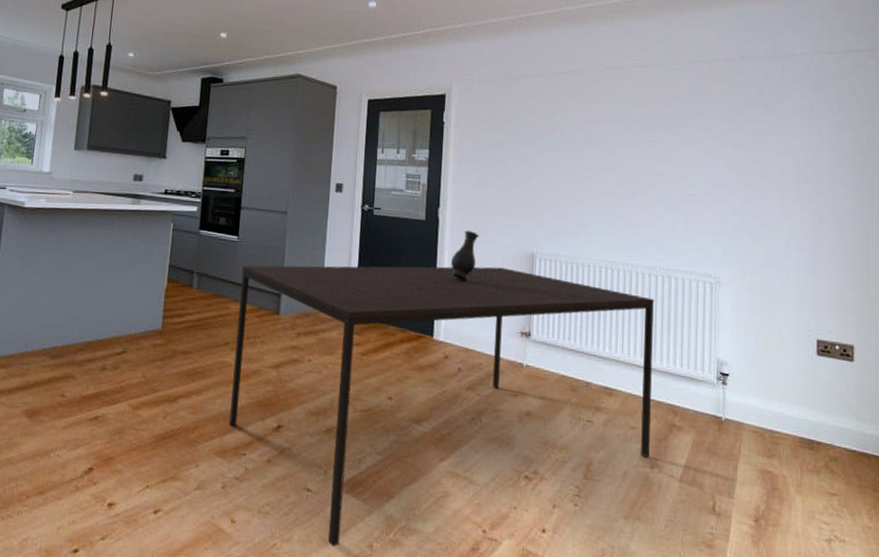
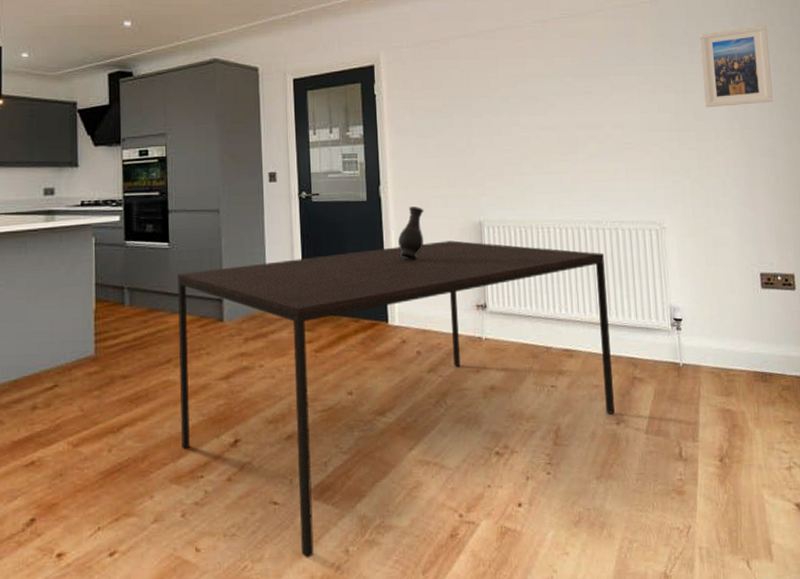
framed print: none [775,93,848,171] -> present [700,25,773,108]

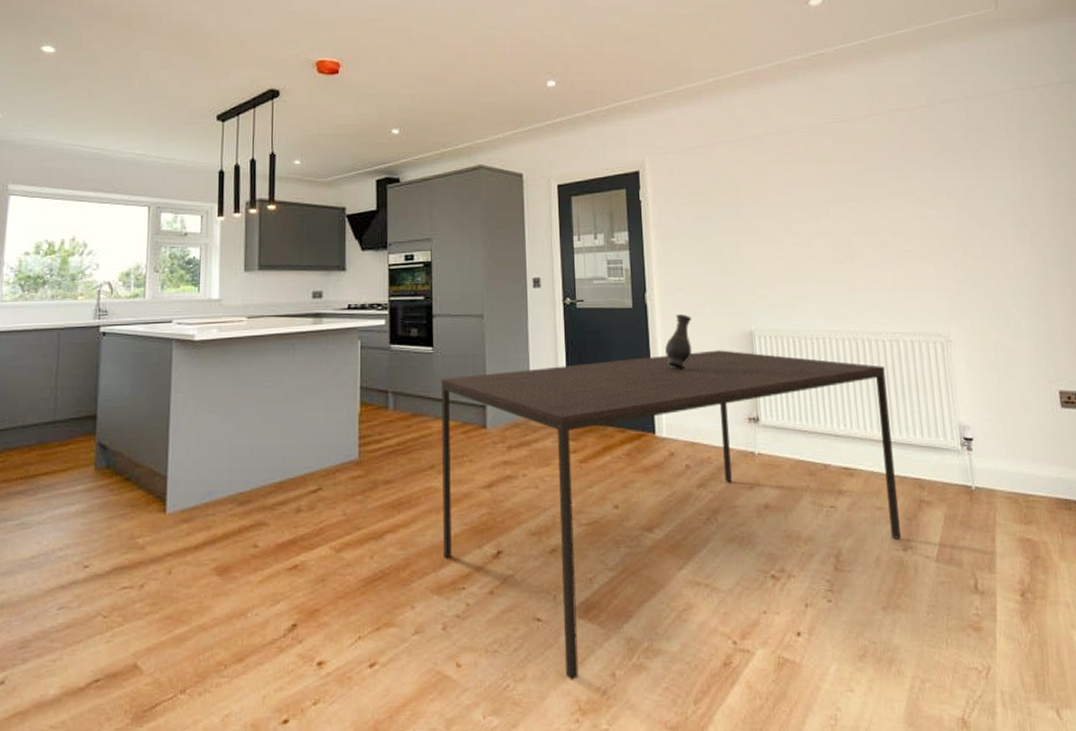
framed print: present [700,25,773,108] -> none [982,129,1066,215]

